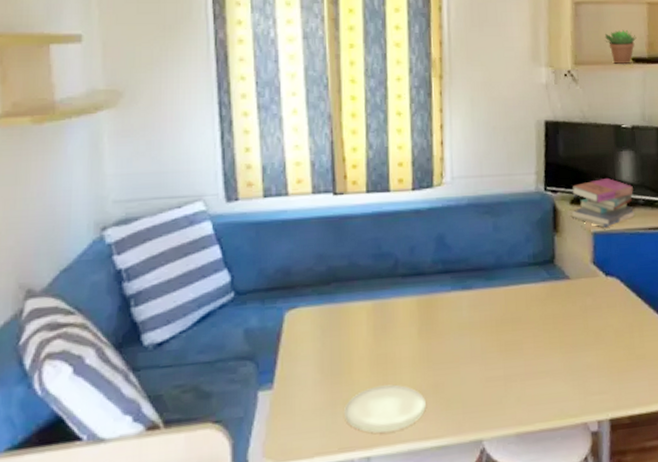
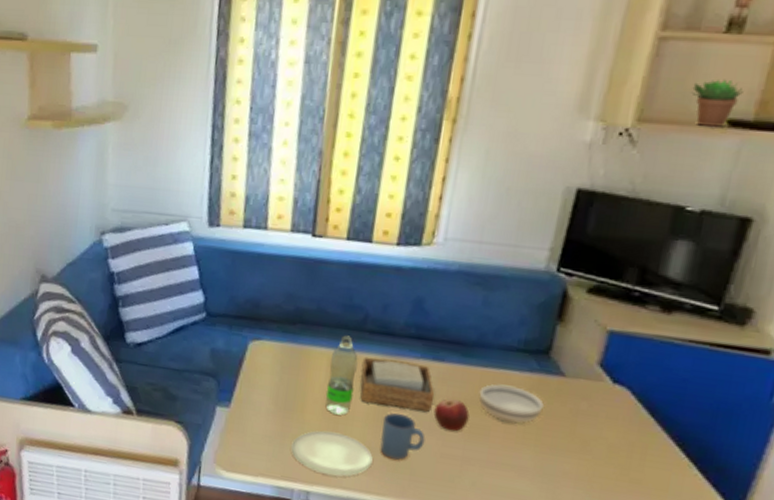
bottle: none [369,284,397,367] -> present [325,335,358,415]
napkin holder: none [400,296,470,346] -> present [360,357,435,412]
mug: none [428,348,470,397] -> present [380,413,426,461]
fruit: none [472,322,503,354] -> present [433,399,470,431]
bowl: none [506,297,561,334] -> present [478,384,545,424]
books: present [571,177,634,228] -> none [585,269,681,329]

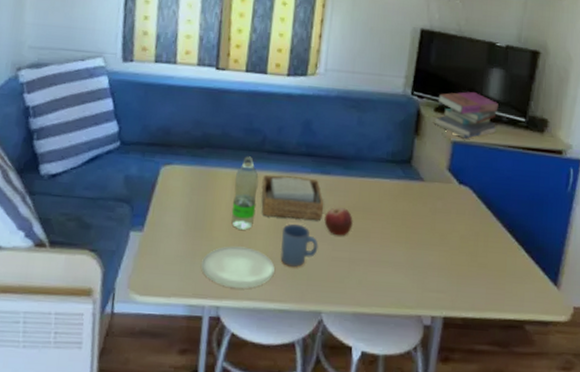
bowl: present [478,384,545,424] -> none [359,191,411,225]
books: none [585,269,681,329] -> present [434,91,499,139]

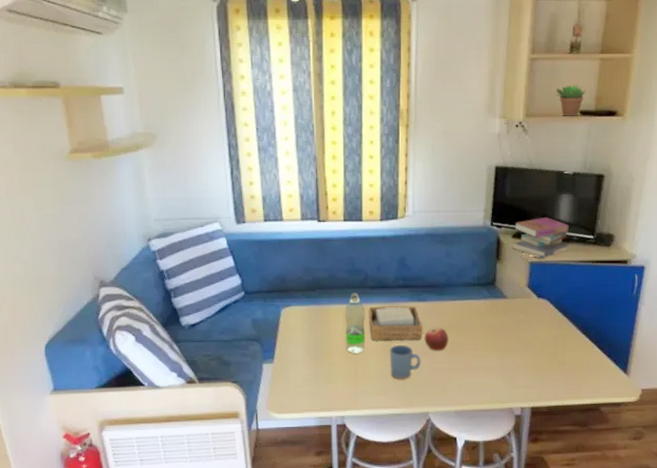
plate: present [201,246,275,289] -> none [325,367,386,401]

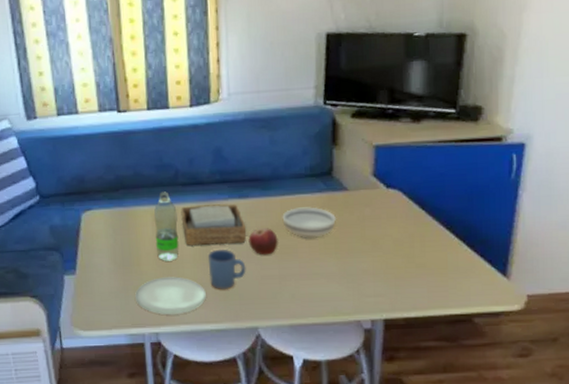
plate: none [325,367,386,401] -> present [135,276,206,316]
bowl: none [453,311,497,339] -> present [282,207,337,240]
books: present [512,217,569,259] -> none [352,89,423,141]

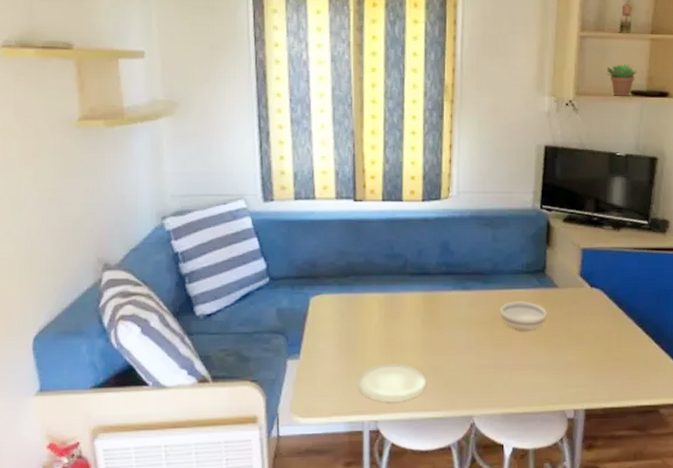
bottle: present [153,191,179,261] -> none [381,280,404,348]
napkin holder: present [181,203,247,246] -> none [407,295,467,334]
mug: present [207,248,246,290] -> none [430,338,465,379]
fruit: present [248,228,278,255] -> none [468,319,495,346]

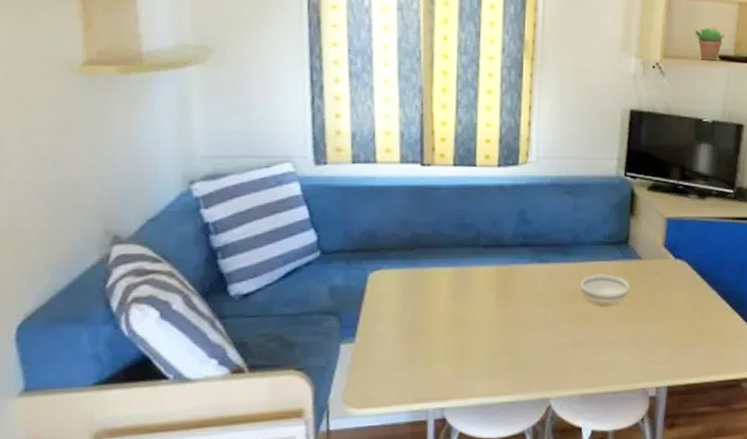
plate: present [358,364,426,403] -> none [422,345,499,388]

